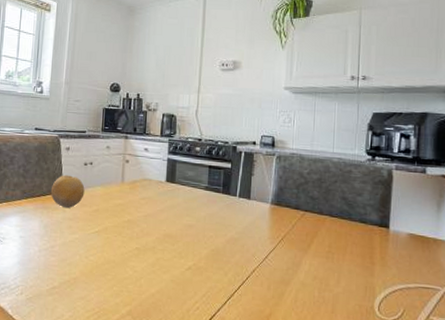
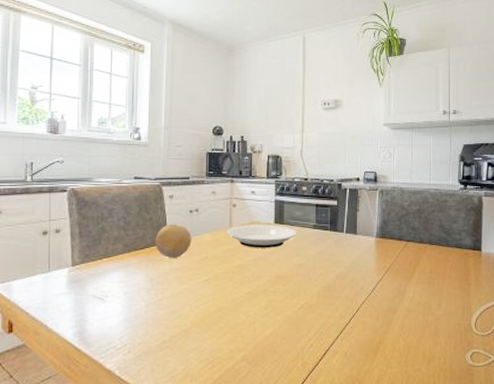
plate: none [118,181,189,206] -> present [227,225,297,248]

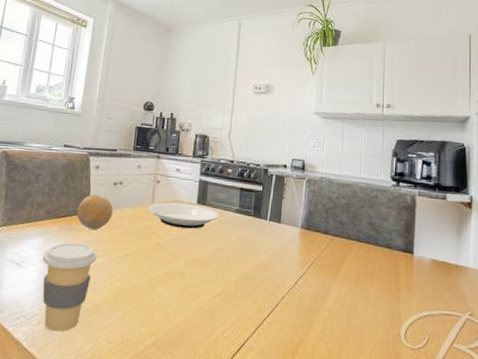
coffee cup: none [126,273,180,358] -> present [42,242,97,332]

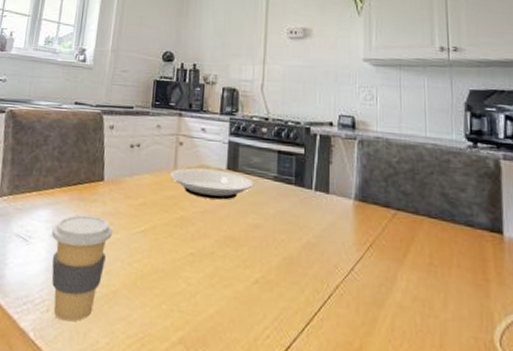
fruit: present [76,194,113,230] -> none [89,159,130,200]

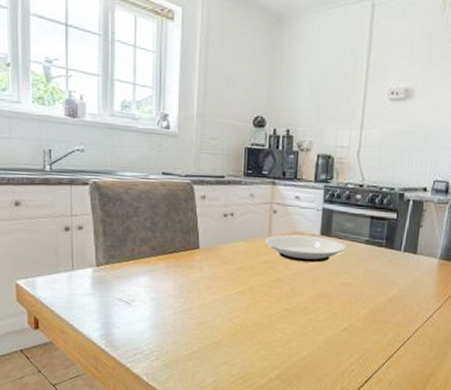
coffee cup: present [51,215,113,322] -> none [153,280,211,367]

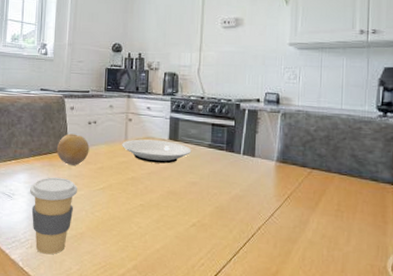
coffee cup: none [153,280,211,367] -> present [30,177,77,255]
fruit: none [184,228,225,266] -> present [56,133,89,165]

